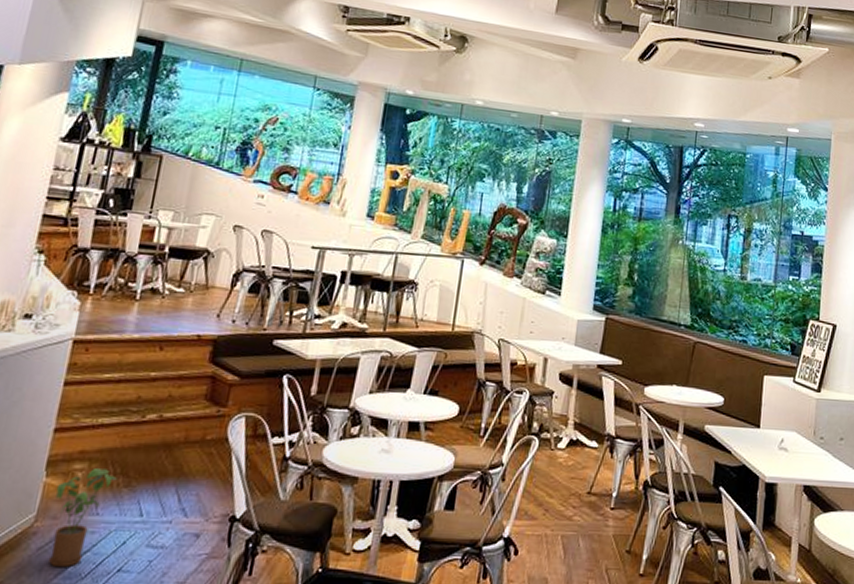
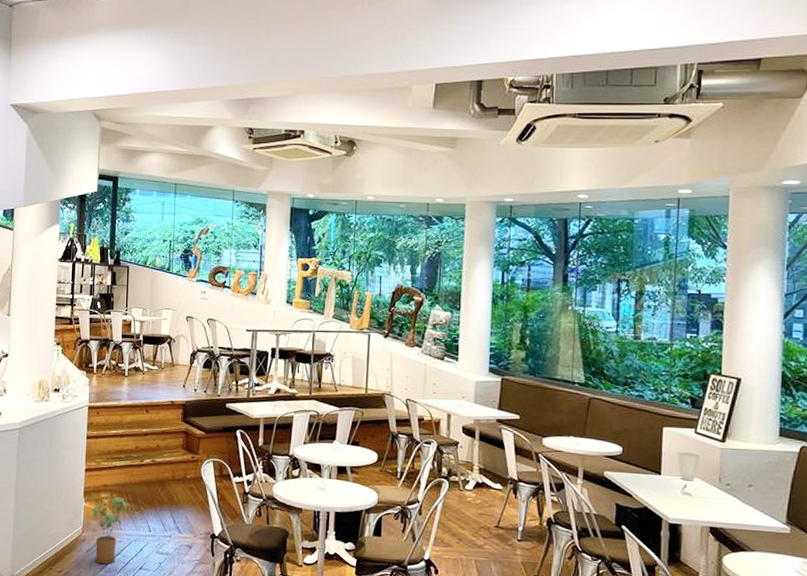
cup: none [776,402,797,435] -> present [678,452,700,481]

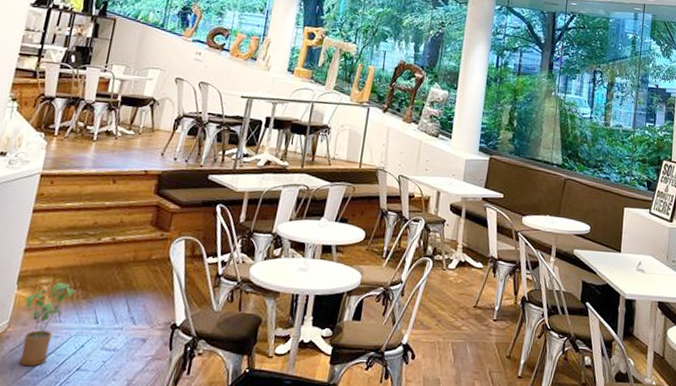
cup: present [678,452,700,481] -> none [635,231,653,259]

